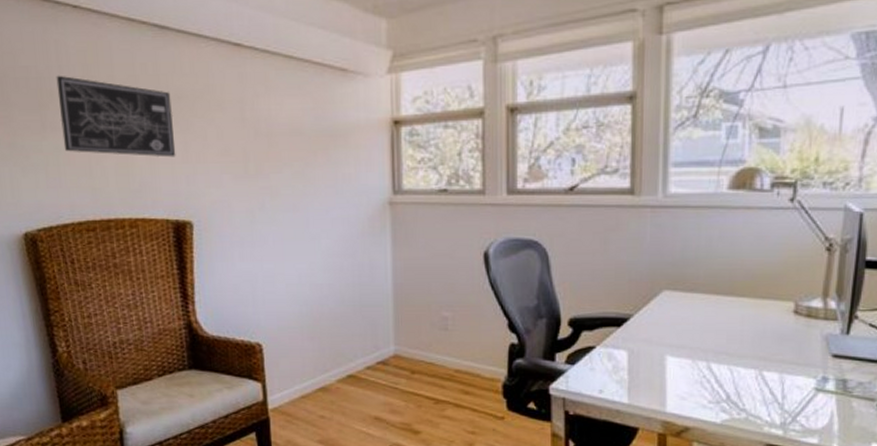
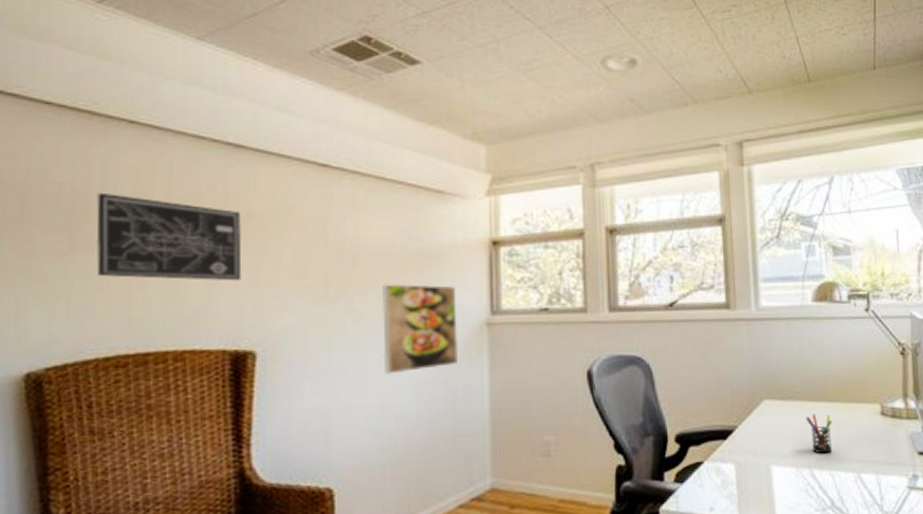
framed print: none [295,162,364,247] -> present [383,283,459,374]
pen holder: none [707,307,737,348] -> present [805,413,833,454]

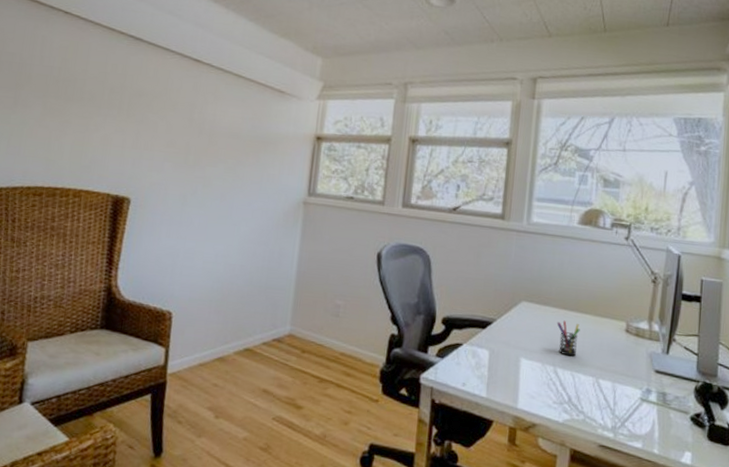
wall art: present [96,192,242,281] -> none [29,63,133,143]
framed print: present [383,283,459,374] -> none [221,160,283,232]

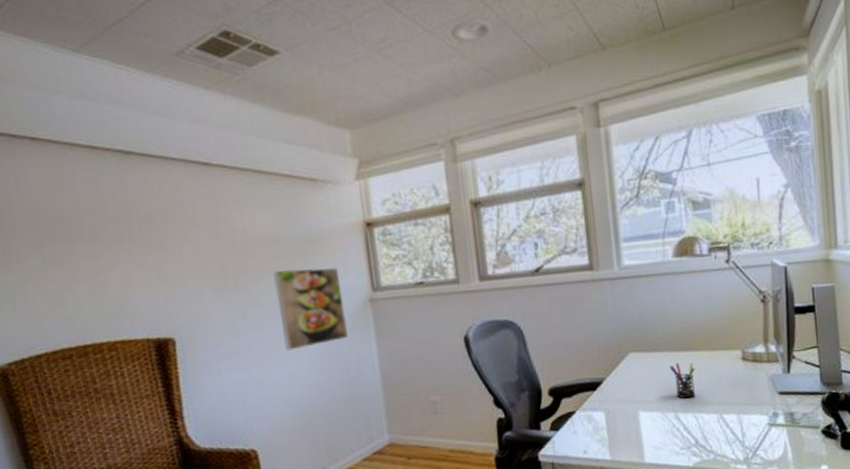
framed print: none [221,160,283,232] -> present [273,267,348,351]

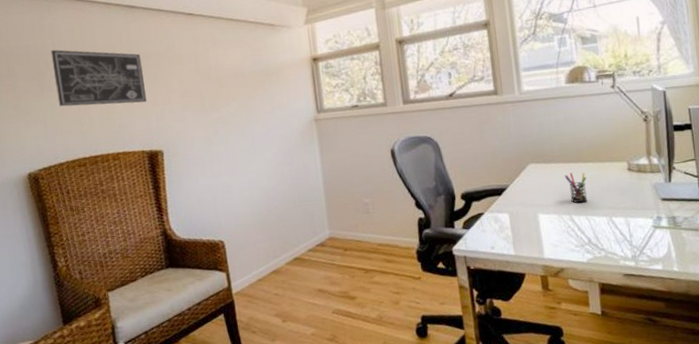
wall art: none [17,207,152,282] -> present [50,49,147,107]
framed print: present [273,267,348,351] -> none [240,94,297,161]

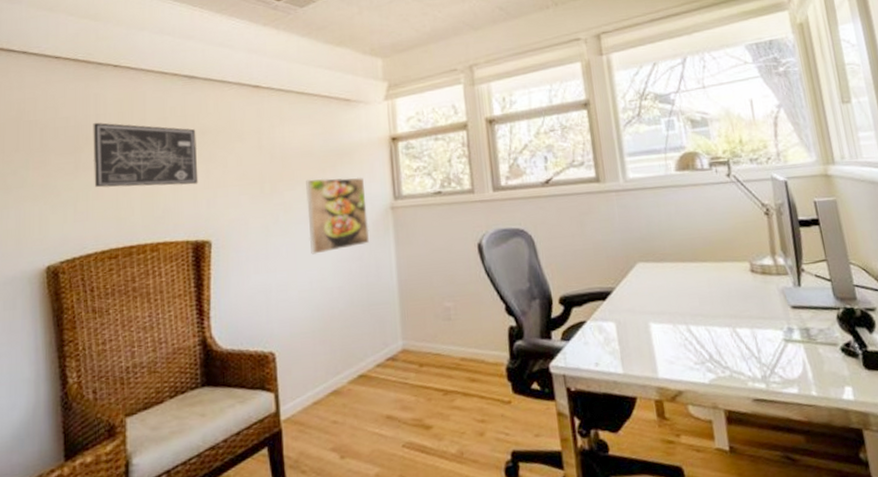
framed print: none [240,94,297,161] -> present [306,177,369,255]
pen holder: present [564,172,588,203] -> none [678,273,707,311]

